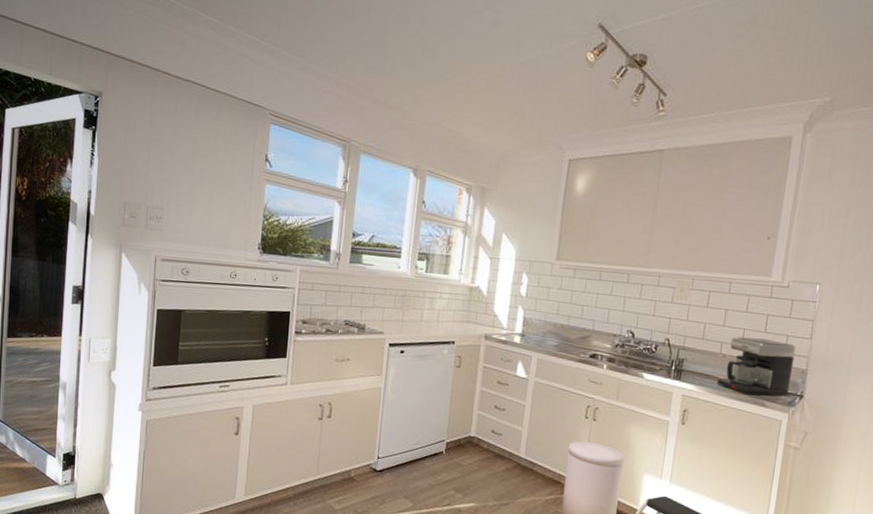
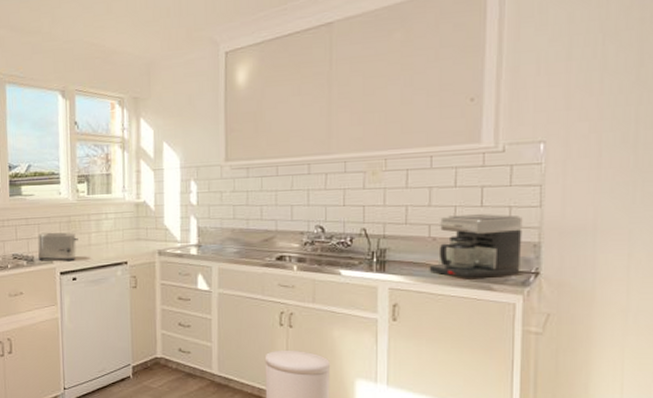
toaster: none [369,302,411,335] -> present [37,232,78,262]

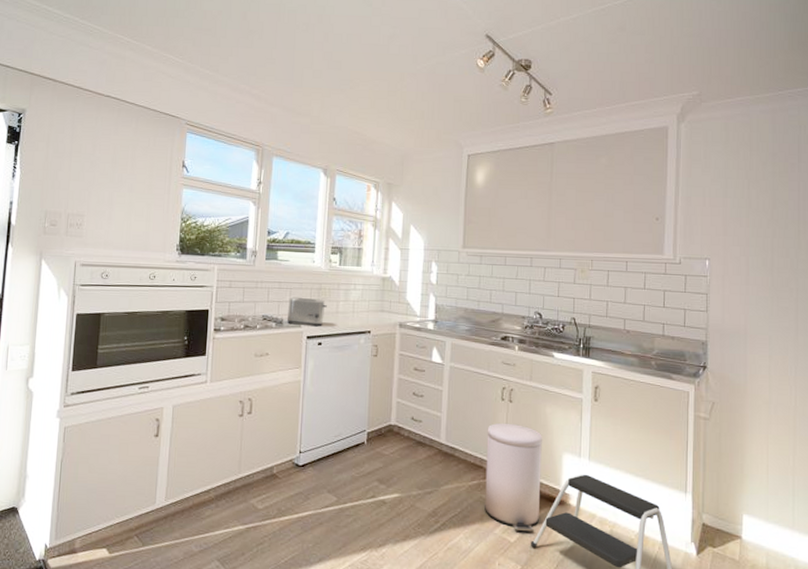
coffee maker: present [429,213,523,280] -> none [624,312,694,369]

